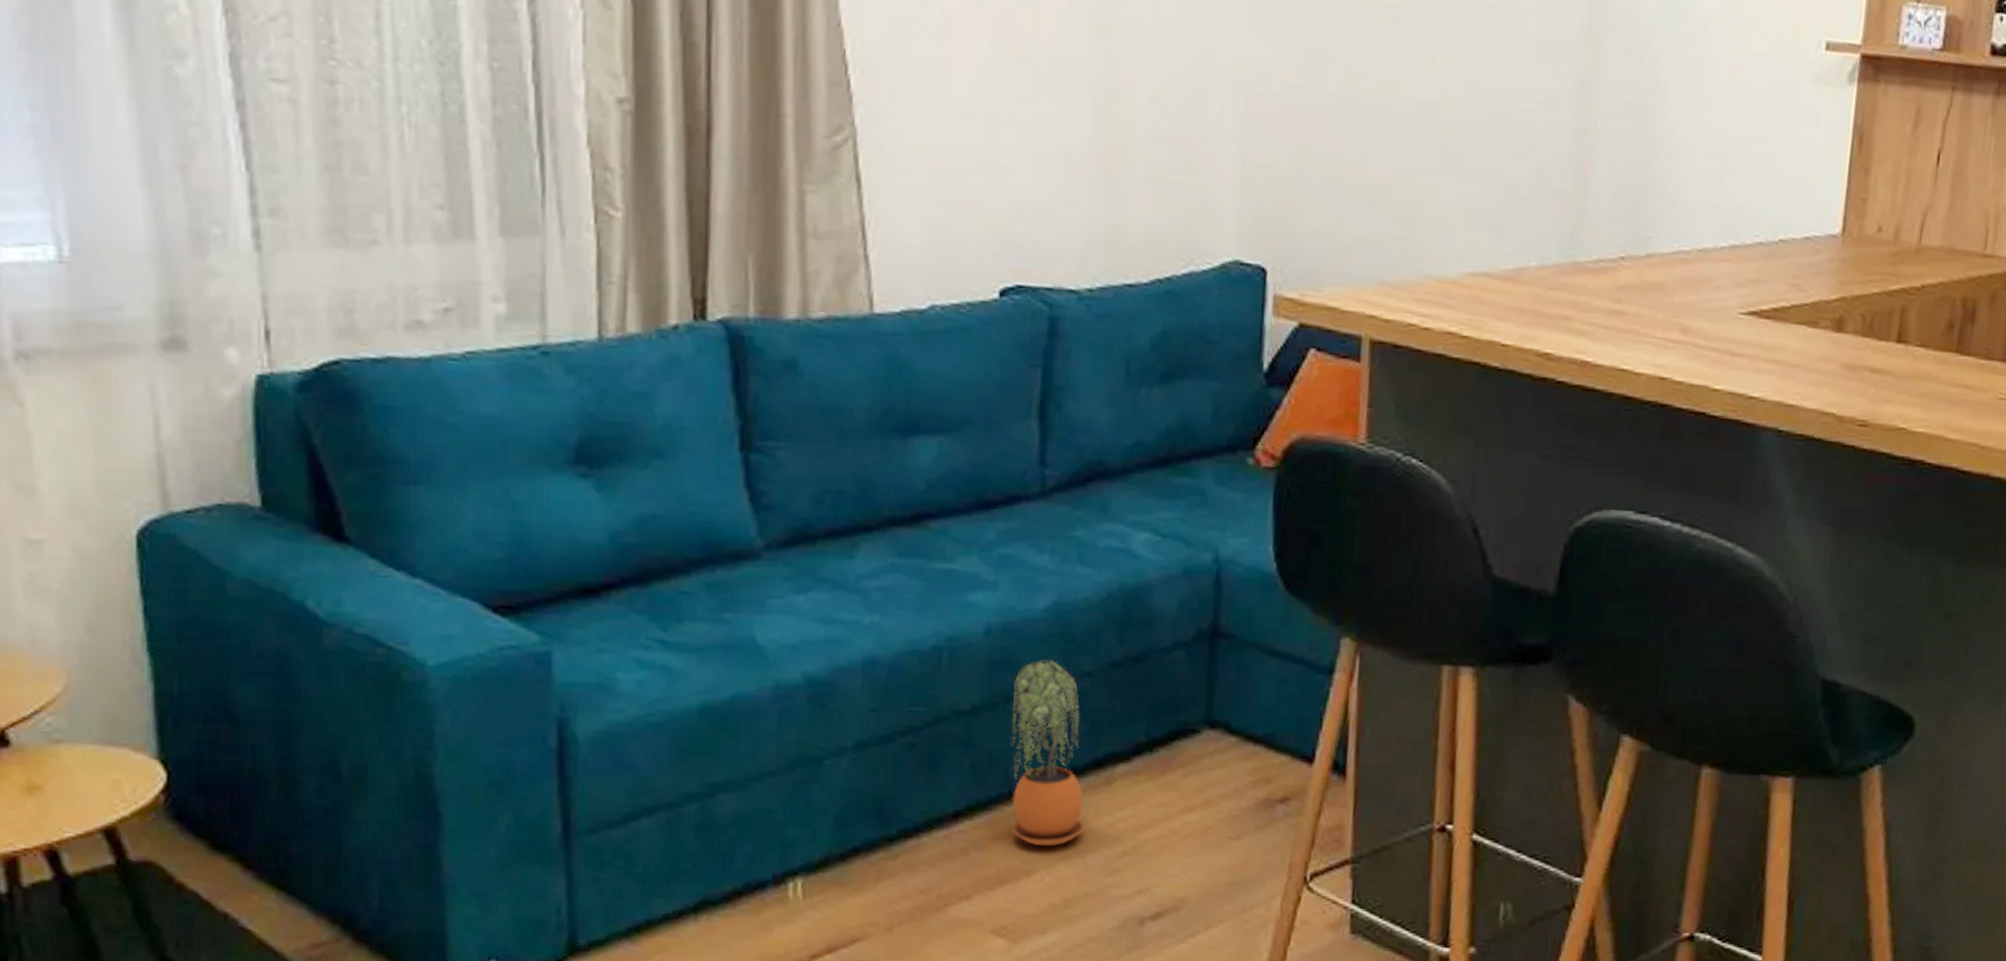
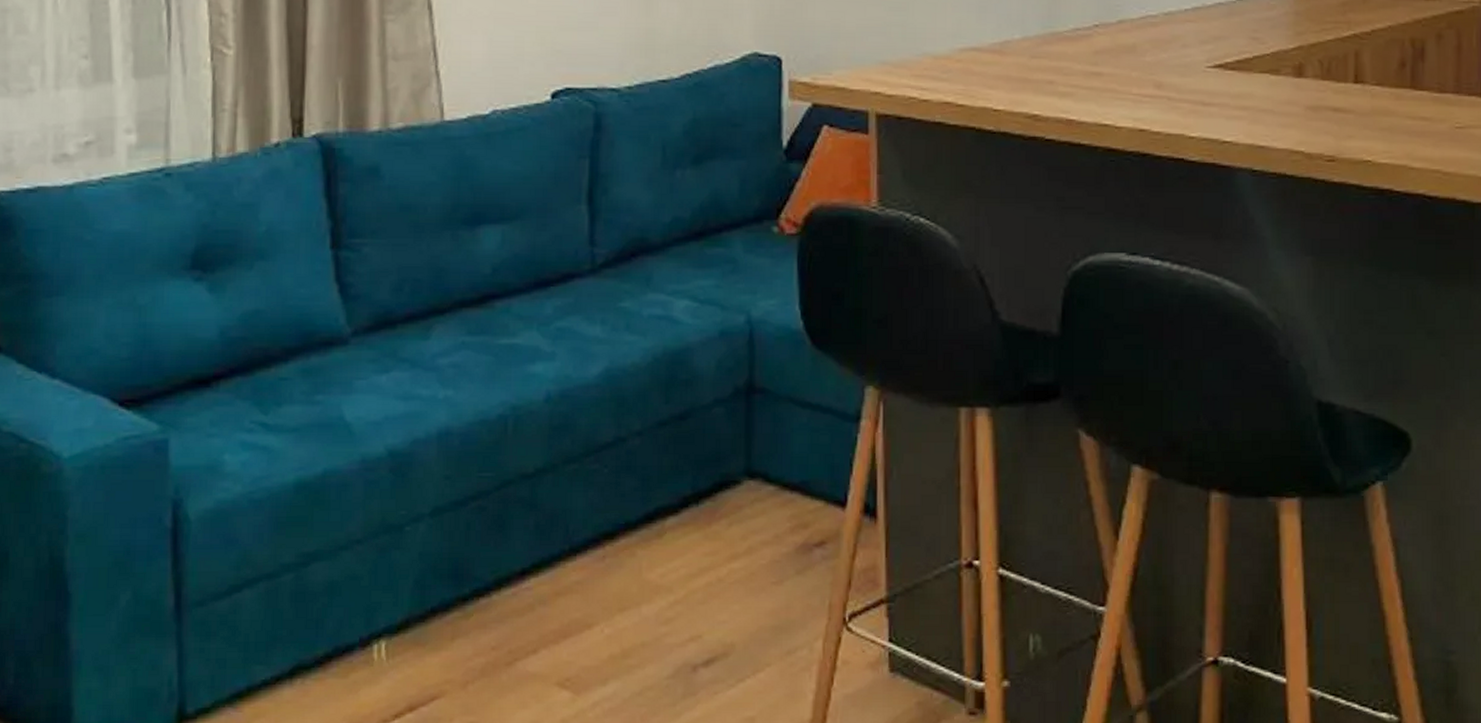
potted plant: present [1011,659,1085,846] -> none [570,422,640,598]

